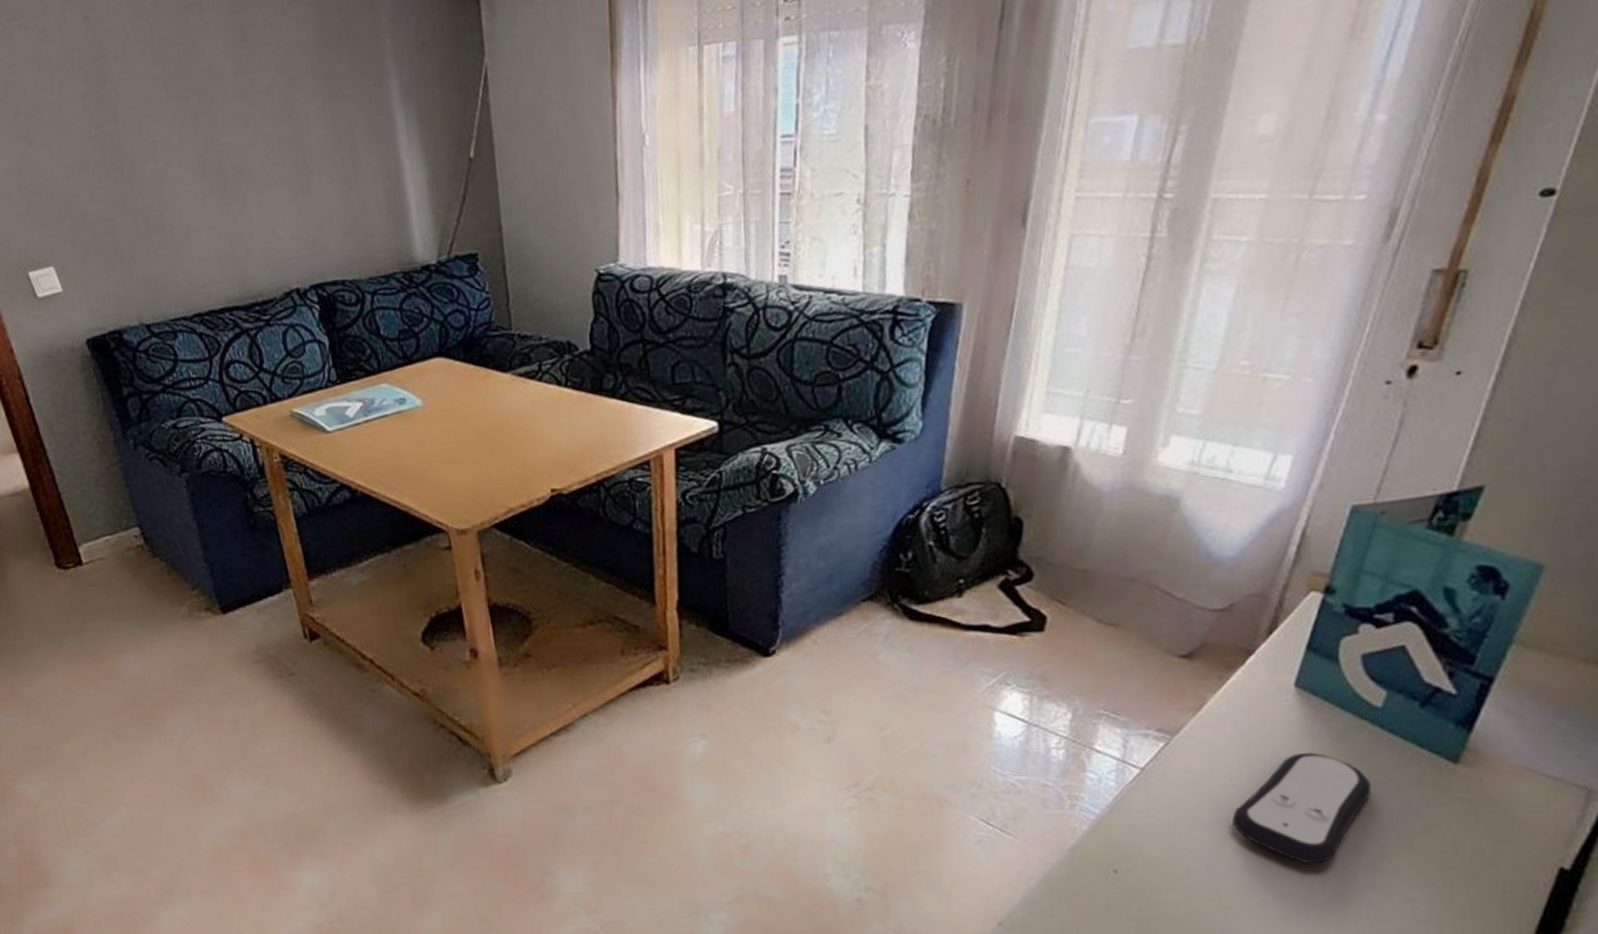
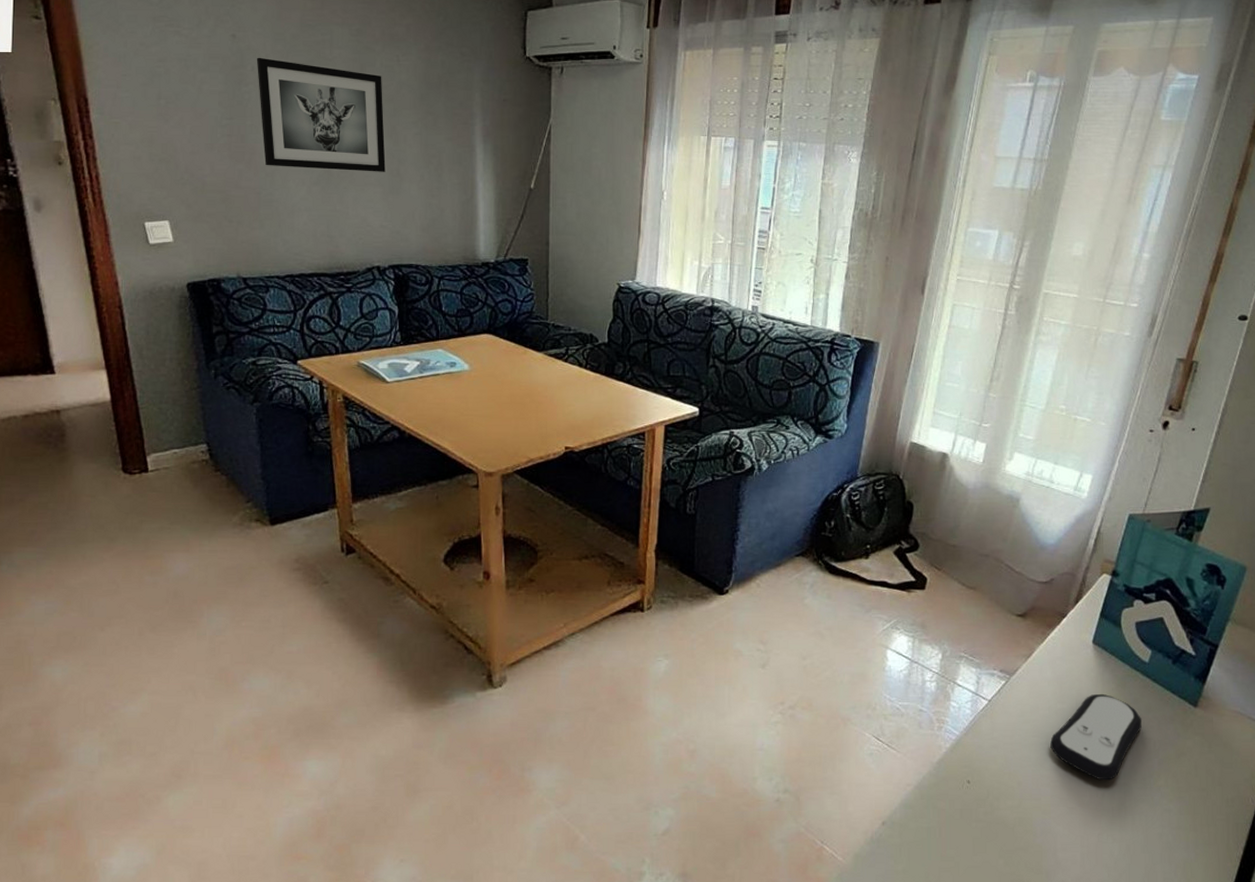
wall art: none [116,37,289,181] -> present [256,57,386,172]

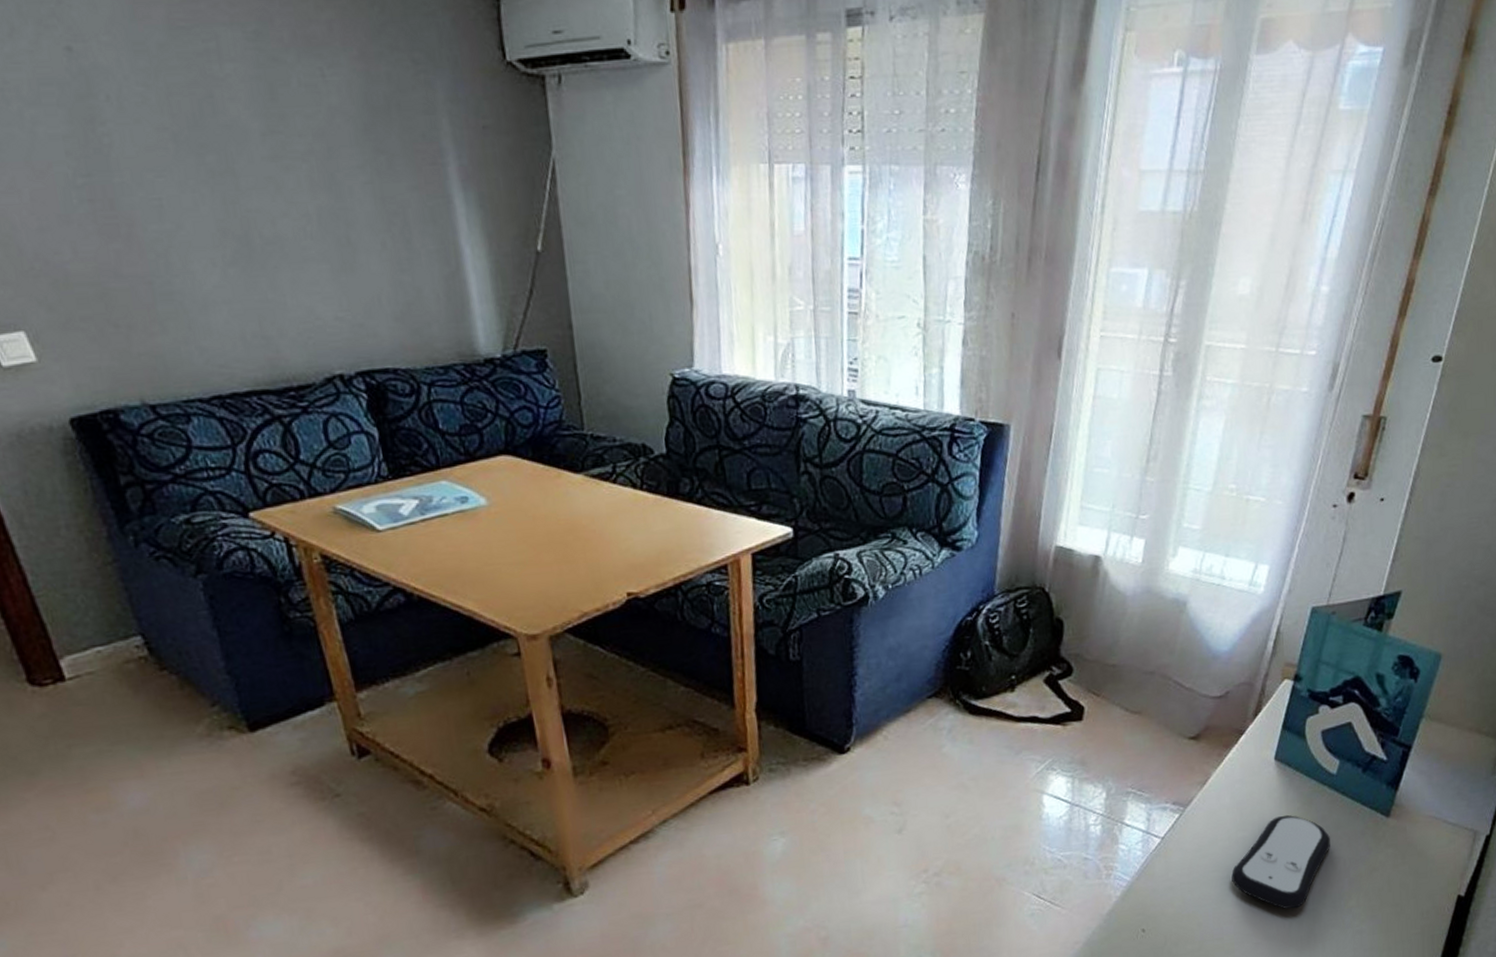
wall art: present [256,57,386,172] -> none [110,80,330,243]

